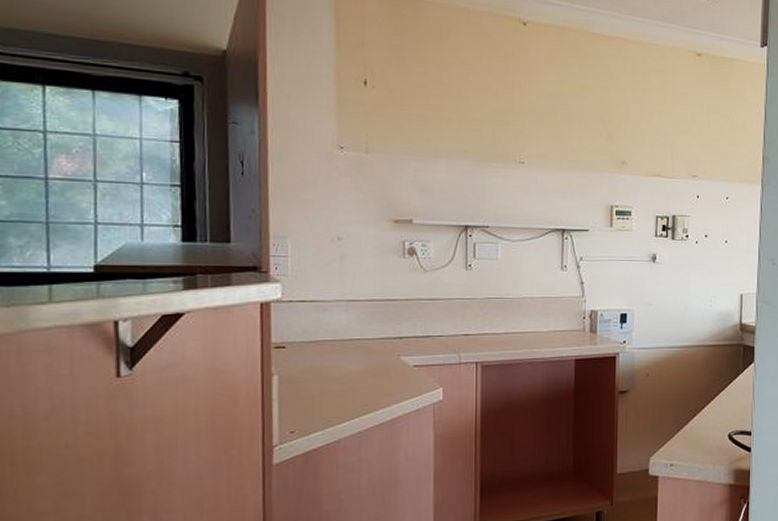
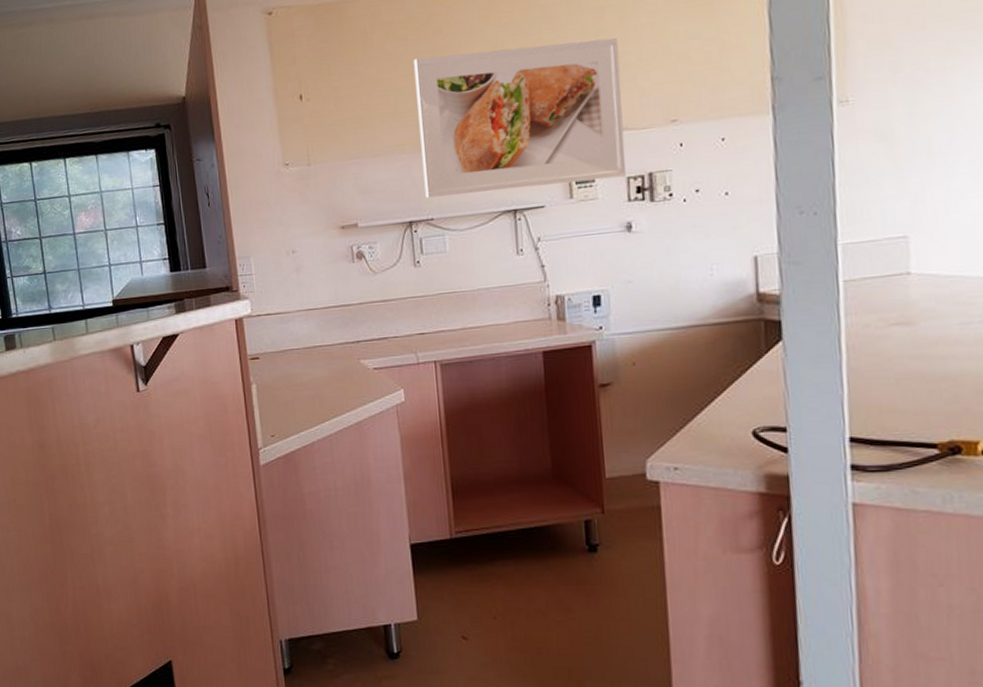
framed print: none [484,73,659,215] -> present [414,37,626,198]

